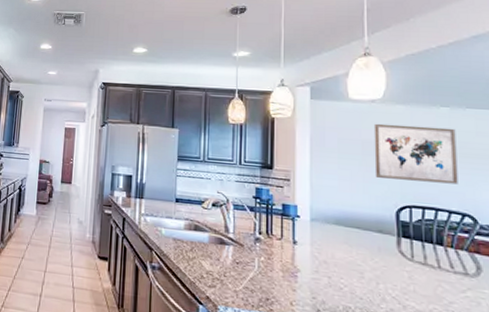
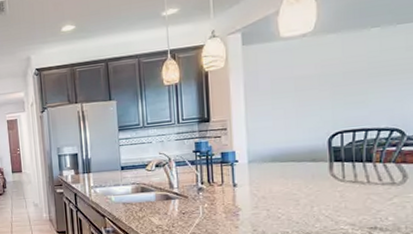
wall art: present [373,123,458,185] -> none [305,47,388,110]

